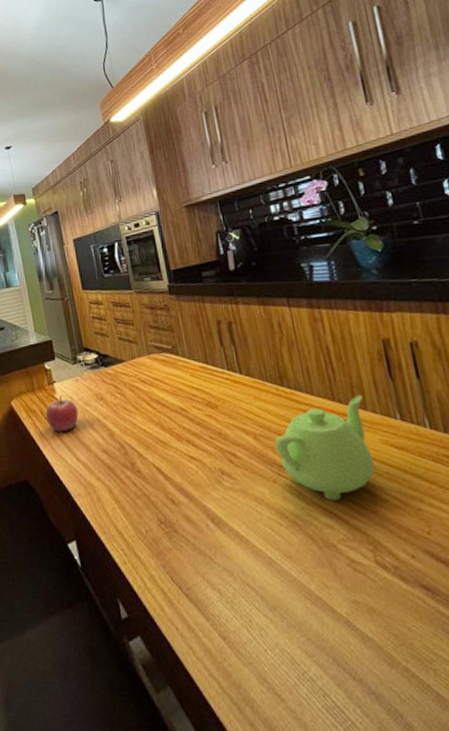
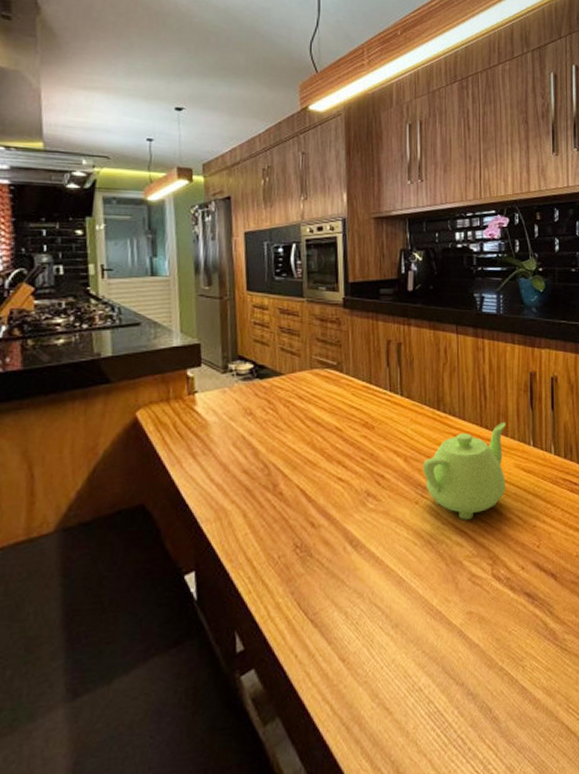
fruit: present [45,395,79,433] -> none [179,407,221,450]

